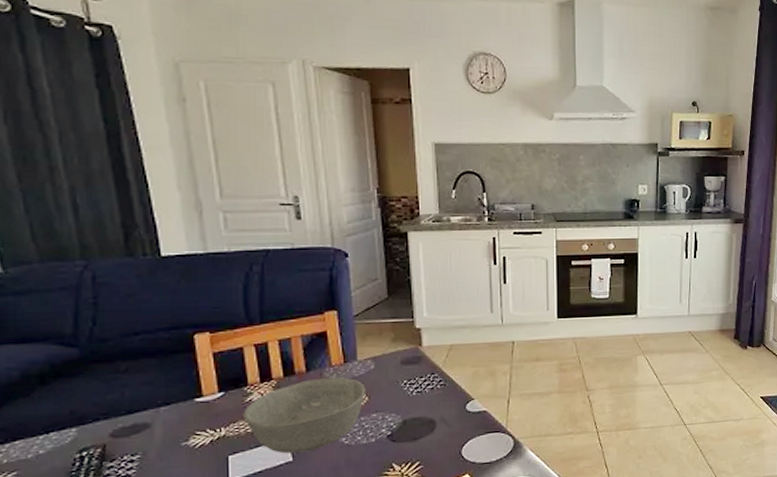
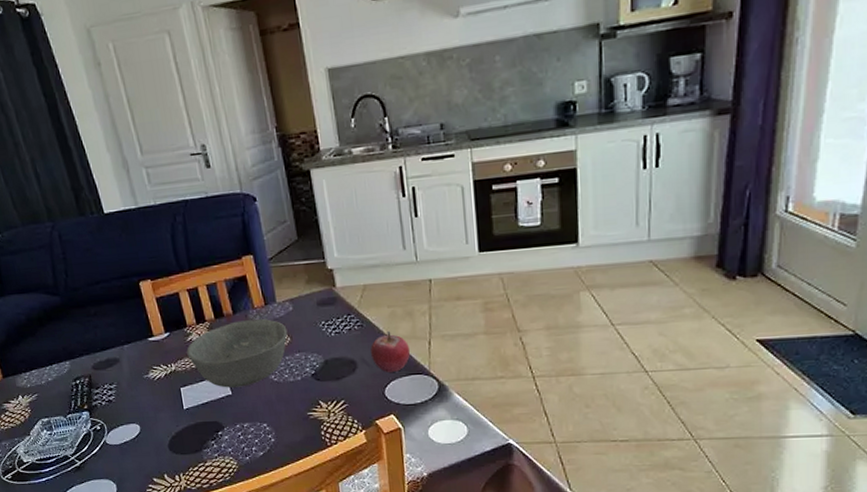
fruit: none [451,390,490,432] -> present [370,331,411,374]

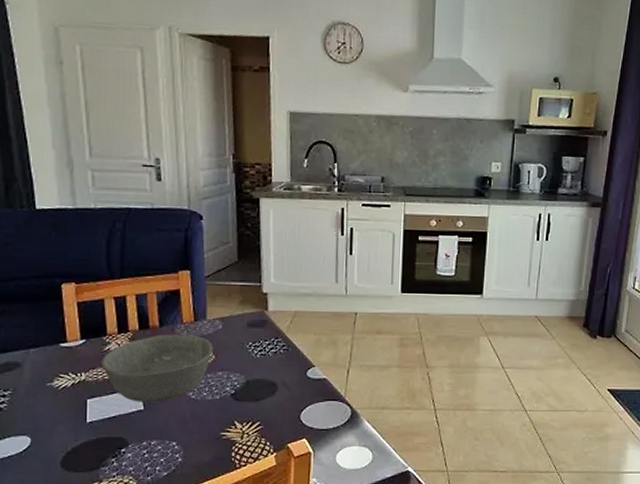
fruit: present [370,331,411,374] -> none [292,357,330,398]

